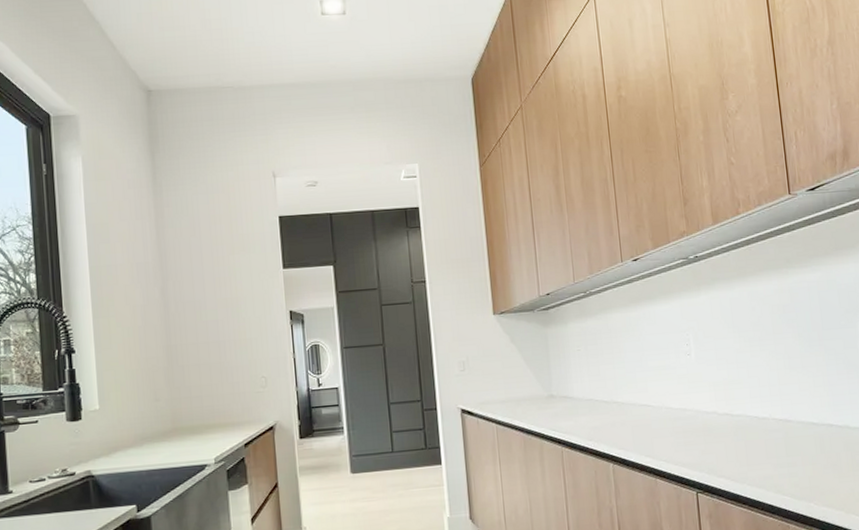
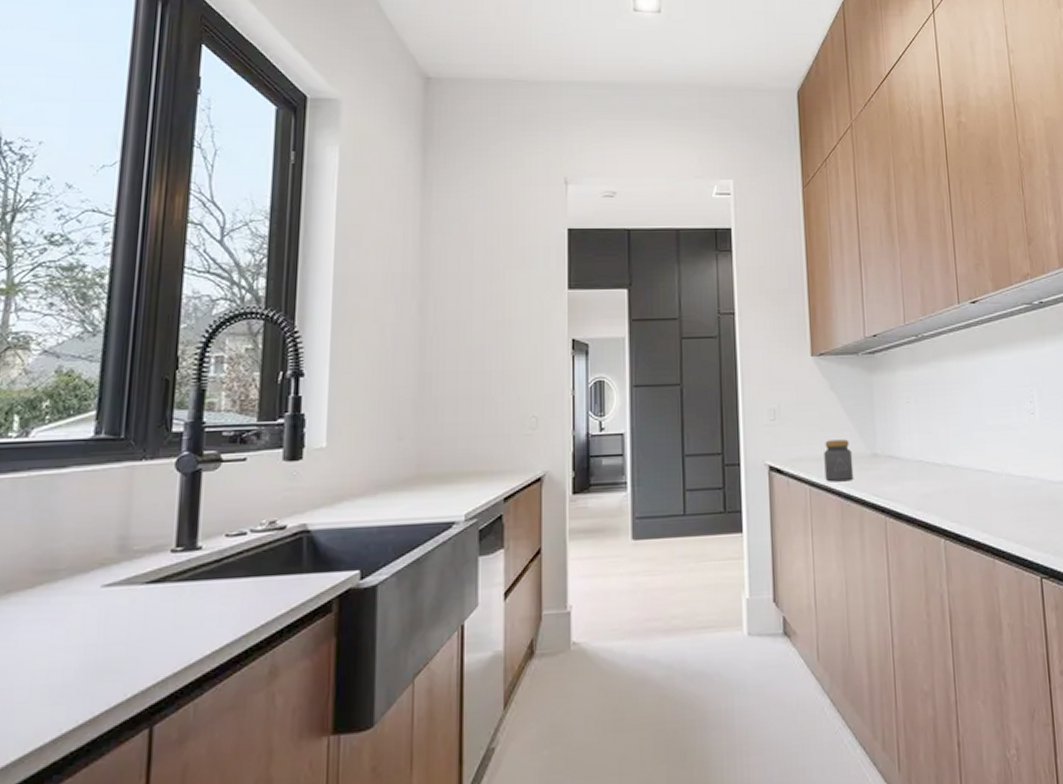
jar: none [507,384,534,420] -> present [824,439,854,482]

